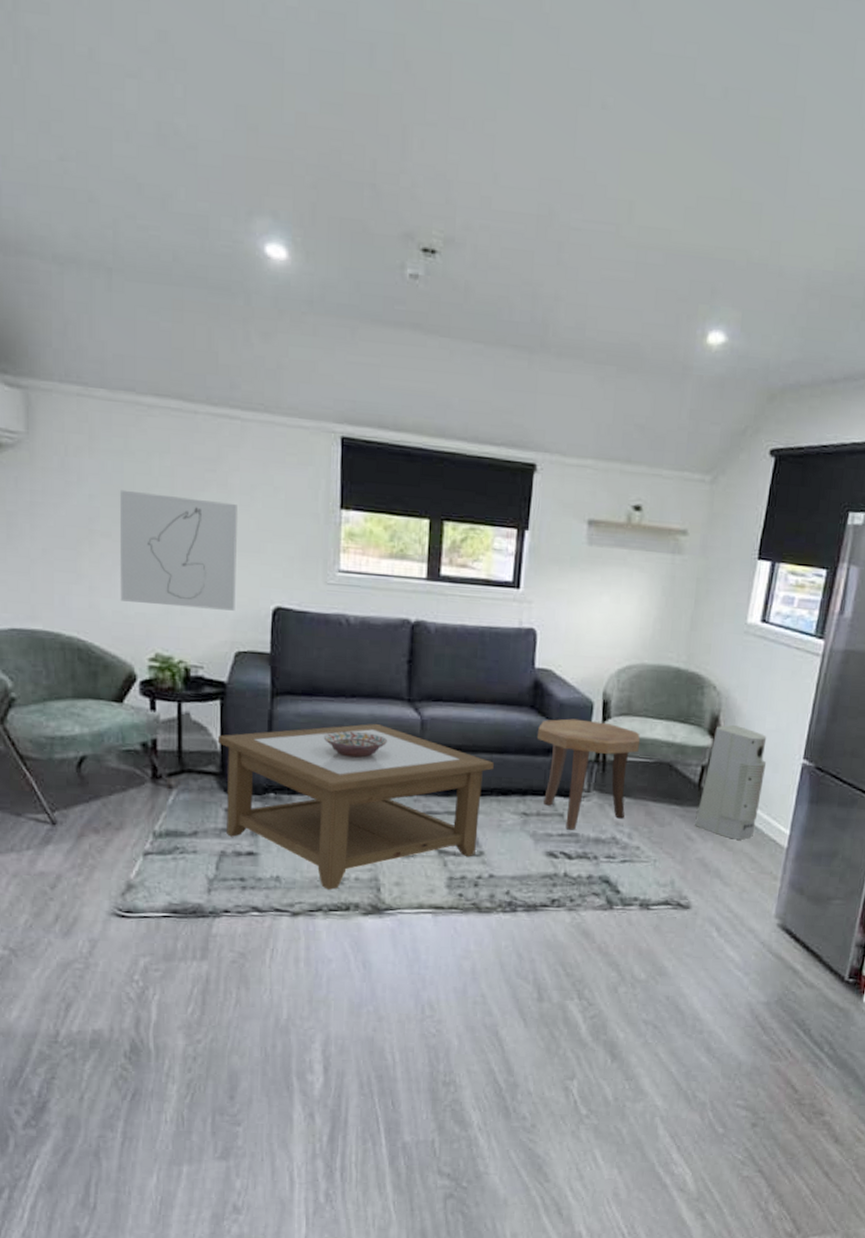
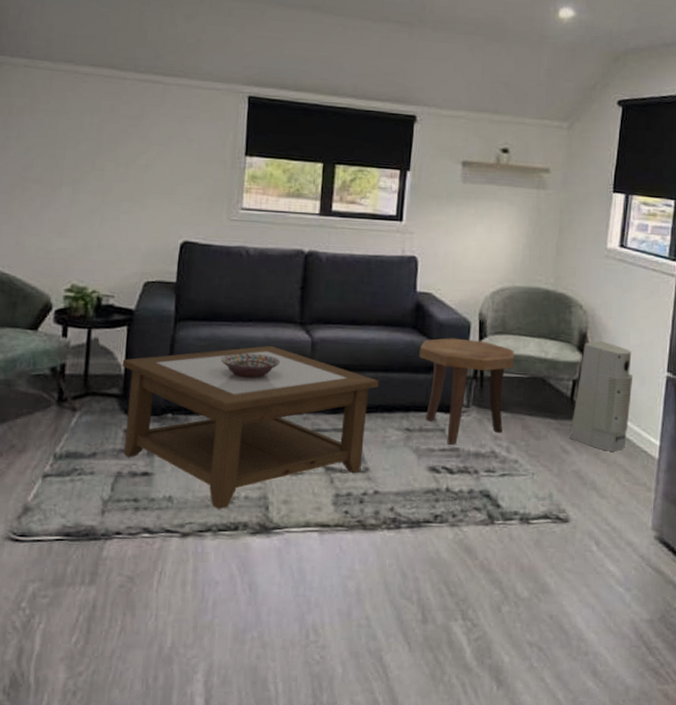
wall art: present [119,489,237,611] -> none [44,143,155,245]

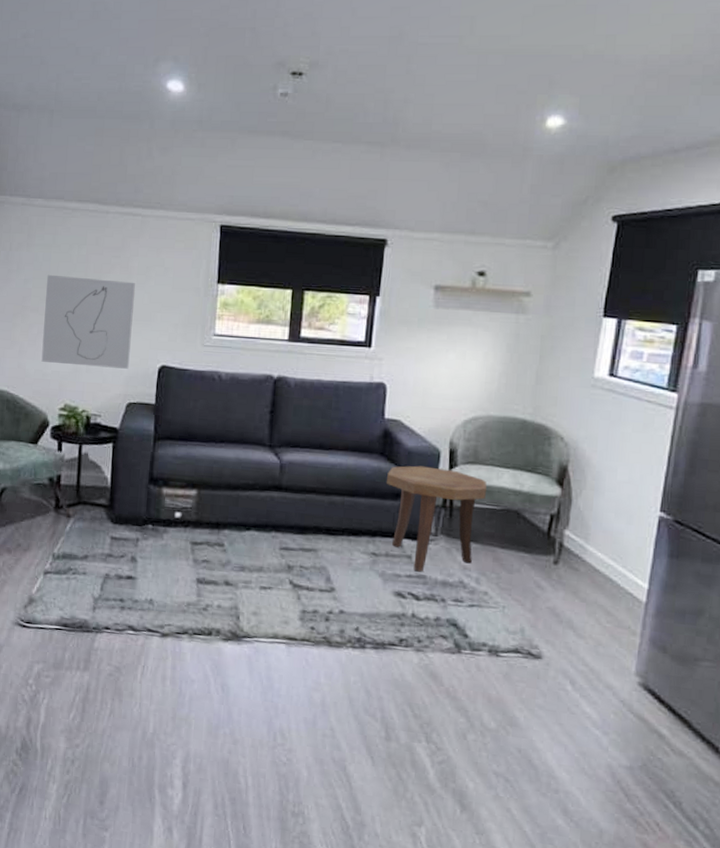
wall art: none [44,143,155,245] -> present [41,274,135,369]
coffee table: present [122,345,379,509] -> none [108,466,346,615]
decorative bowl: present [220,353,281,378] -> none [195,472,251,497]
air purifier: present [569,341,633,452] -> none [545,475,620,591]

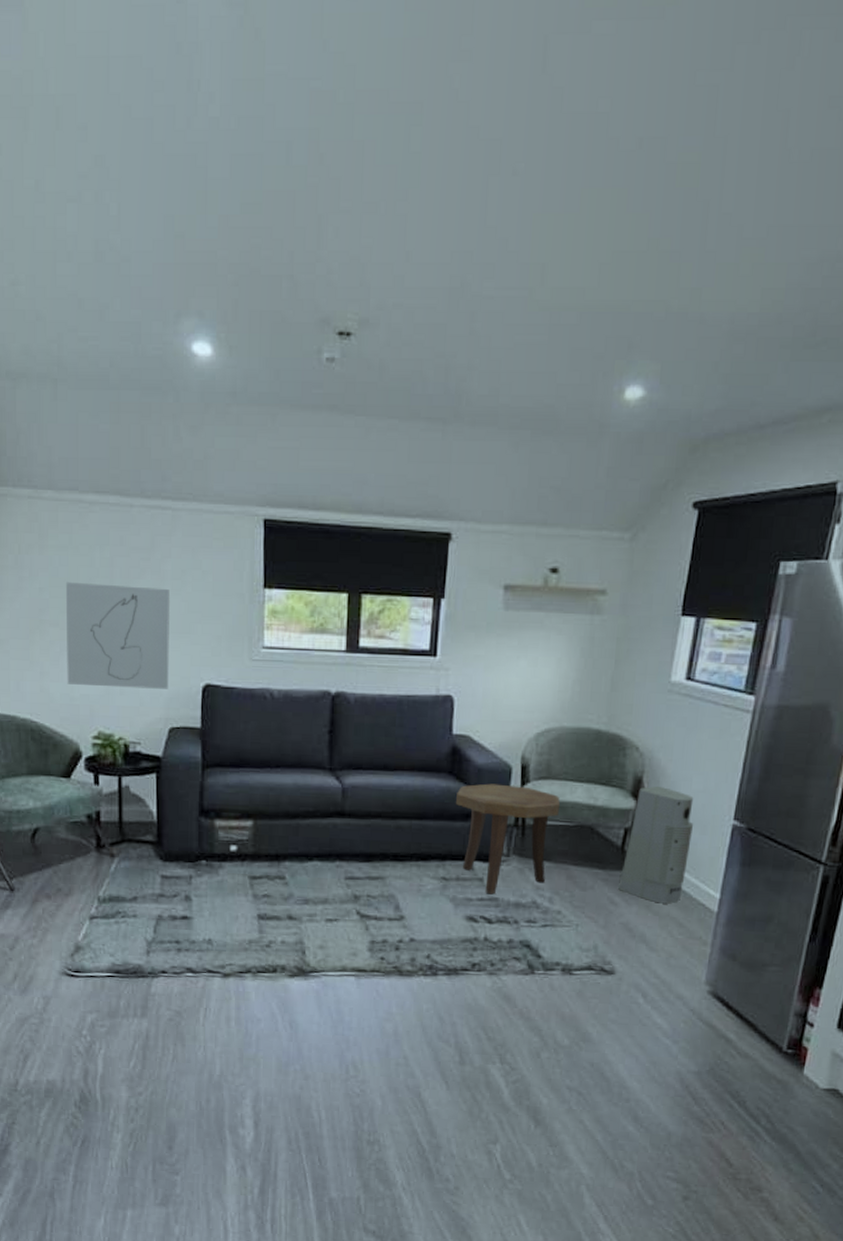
air purifier: none [545,475,620,591] -> present [618,786,694,904]

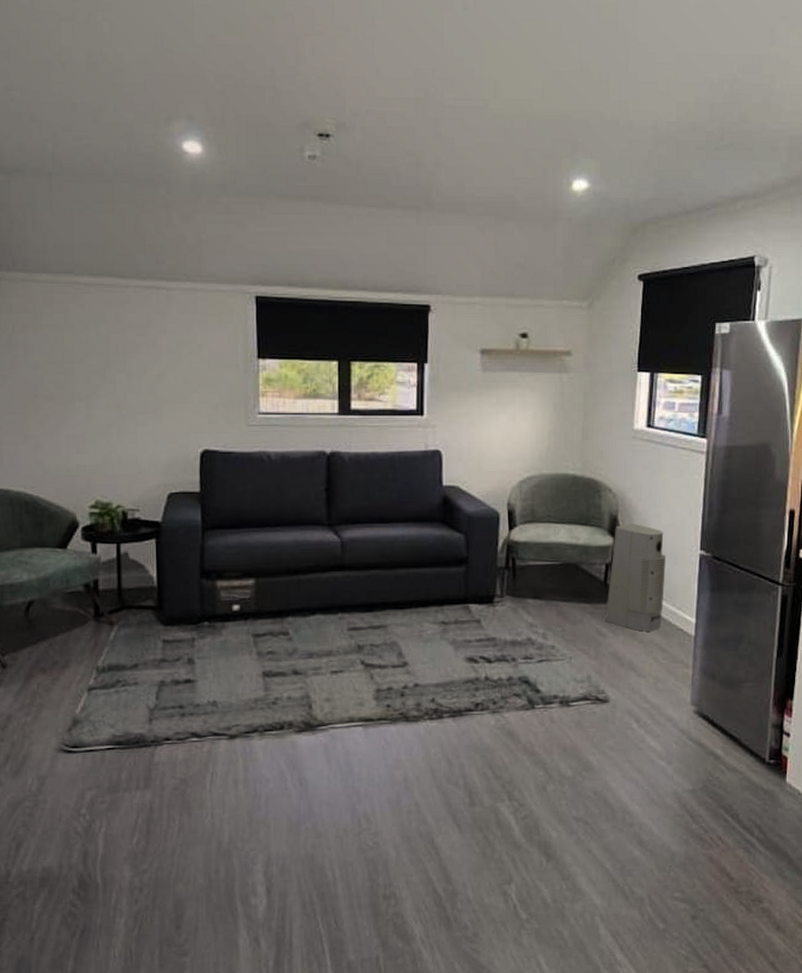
wall art: present [65,581,170,689] -> none [60,358,167,457]
side table: present [456,783,560,895] -> none [450,530,545,635]

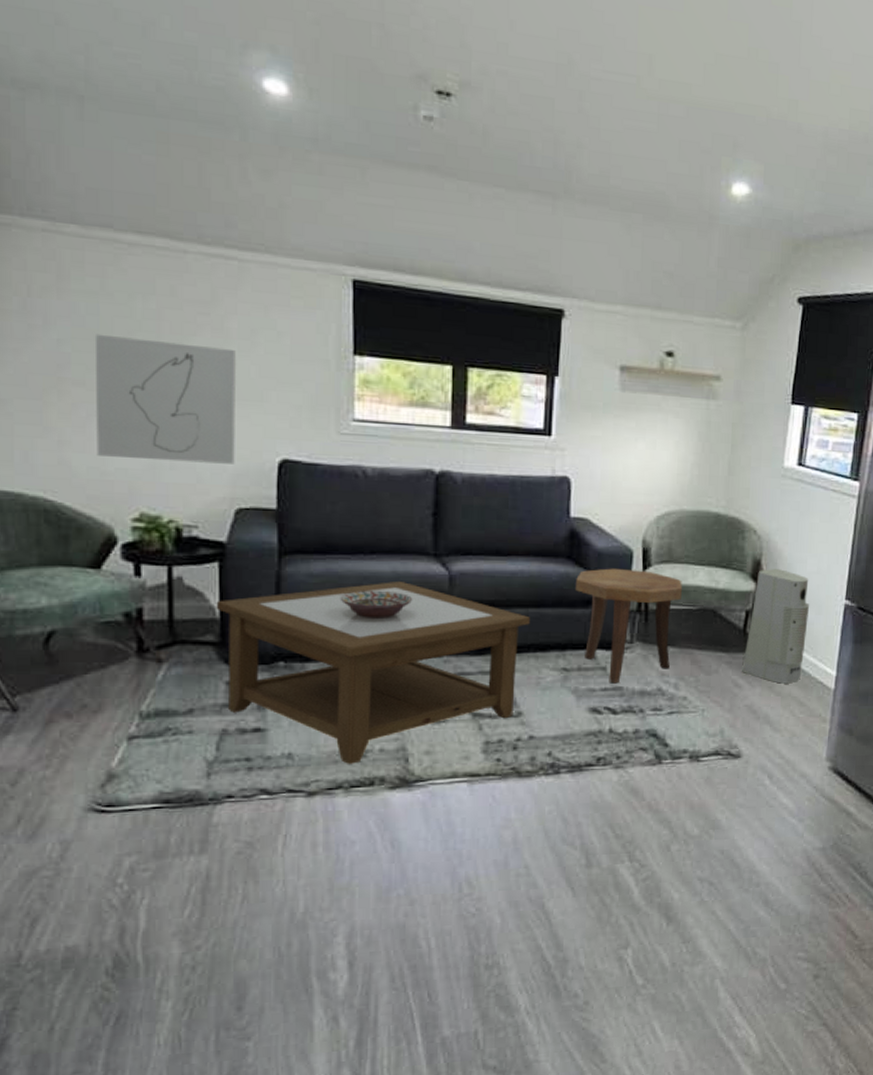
wall art: none [60,358,167,457] -> present [94,333,236,464]
coffee table: none [154,548,411,710] -> present [216,580,530,764]
decorative bowl: none [251,557,312,582] -> present [340,590,413,619]
side table: none [450,530,545,635] -> present [576,568,682,684]

